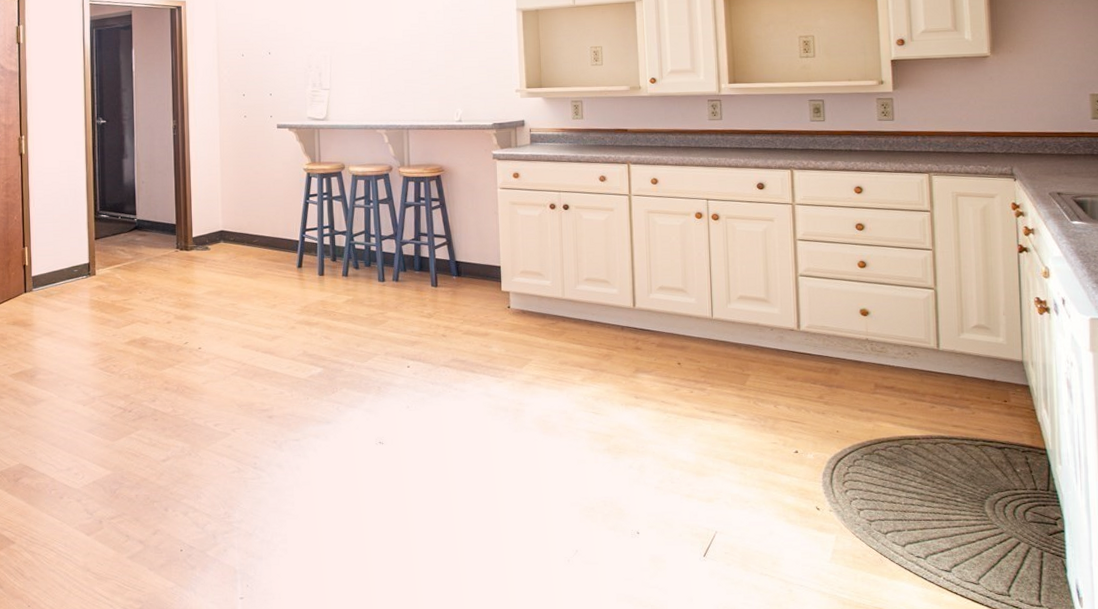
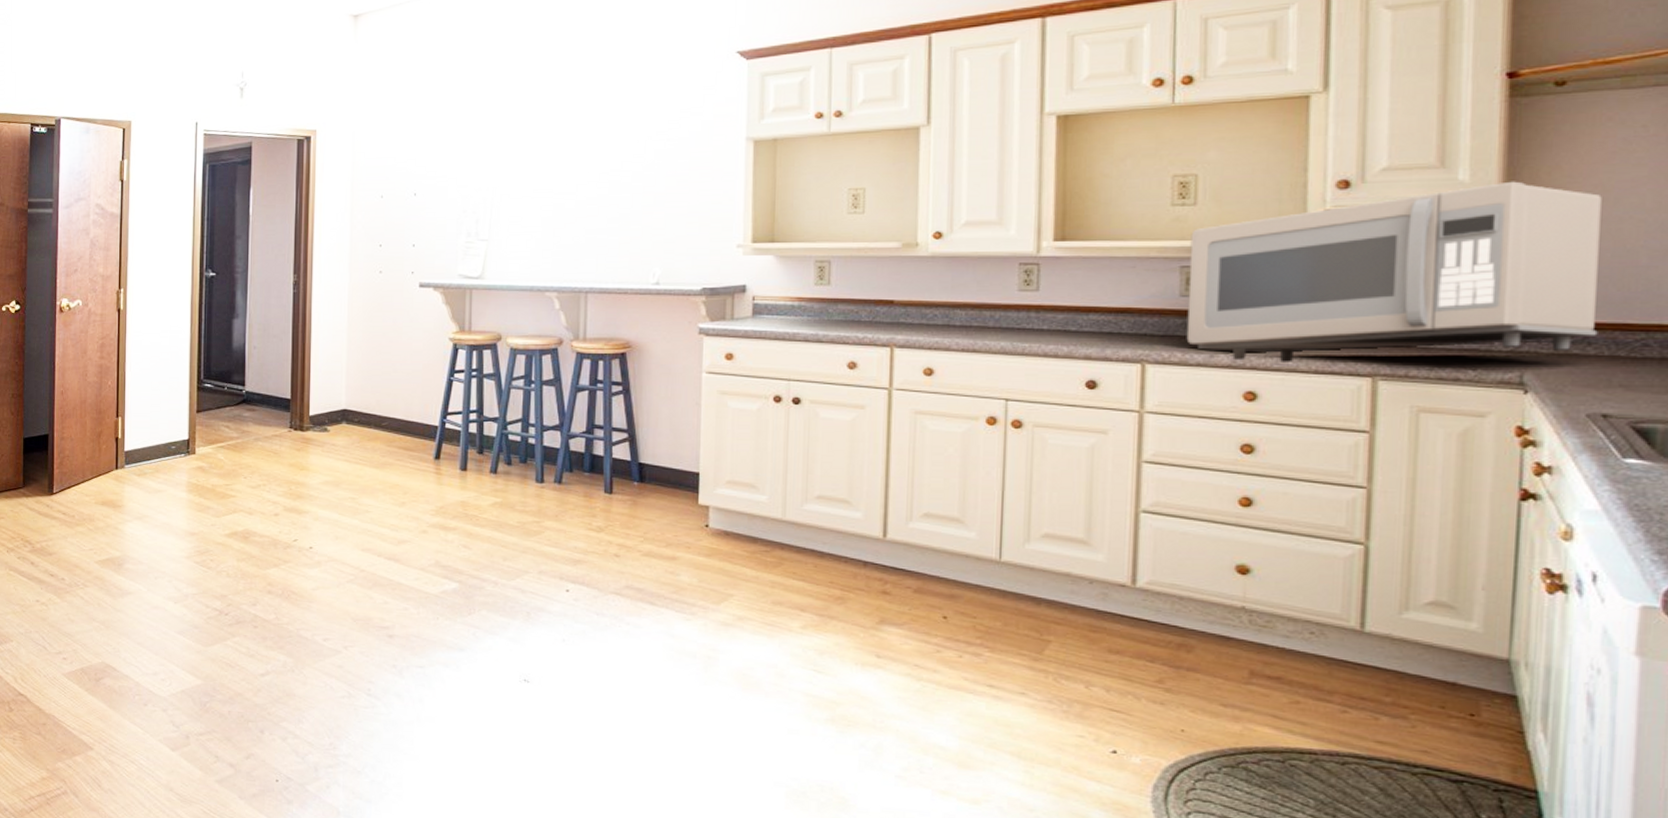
microwave: none [813,39,1050,165] -> present [1186,181,1602,362]

